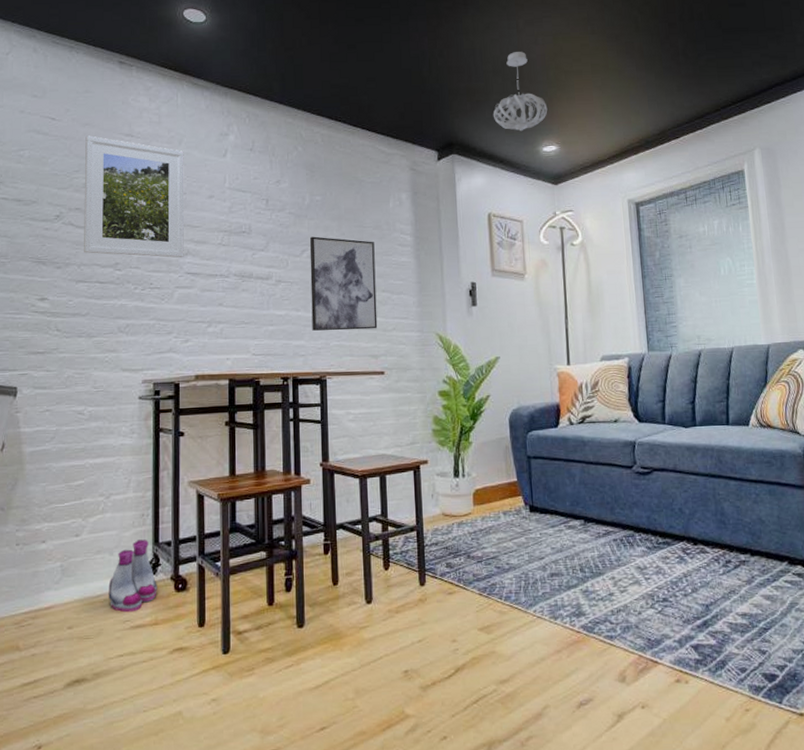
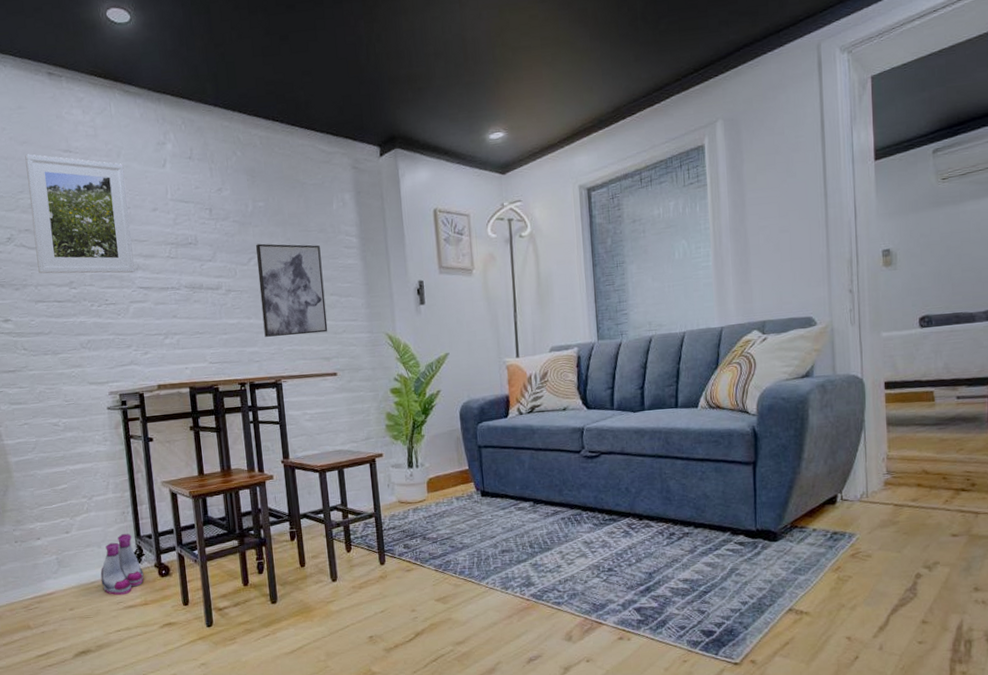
pendant light: present [493,52,548,132] -> none [436,29,494,119]

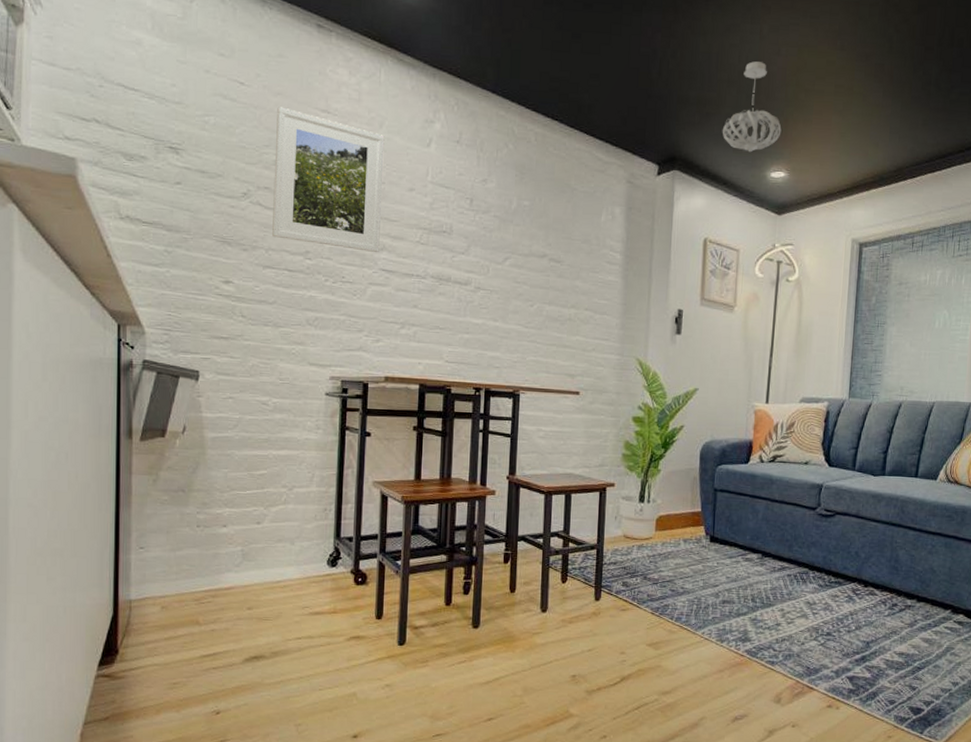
boots: present [100,533,144,596] -> none [288,533,337,600]
wall art: present [256,243,328,337] -> none [509,244,581,348]
pendant light: none [436,29,494,119] -> present [722,61,782,153]

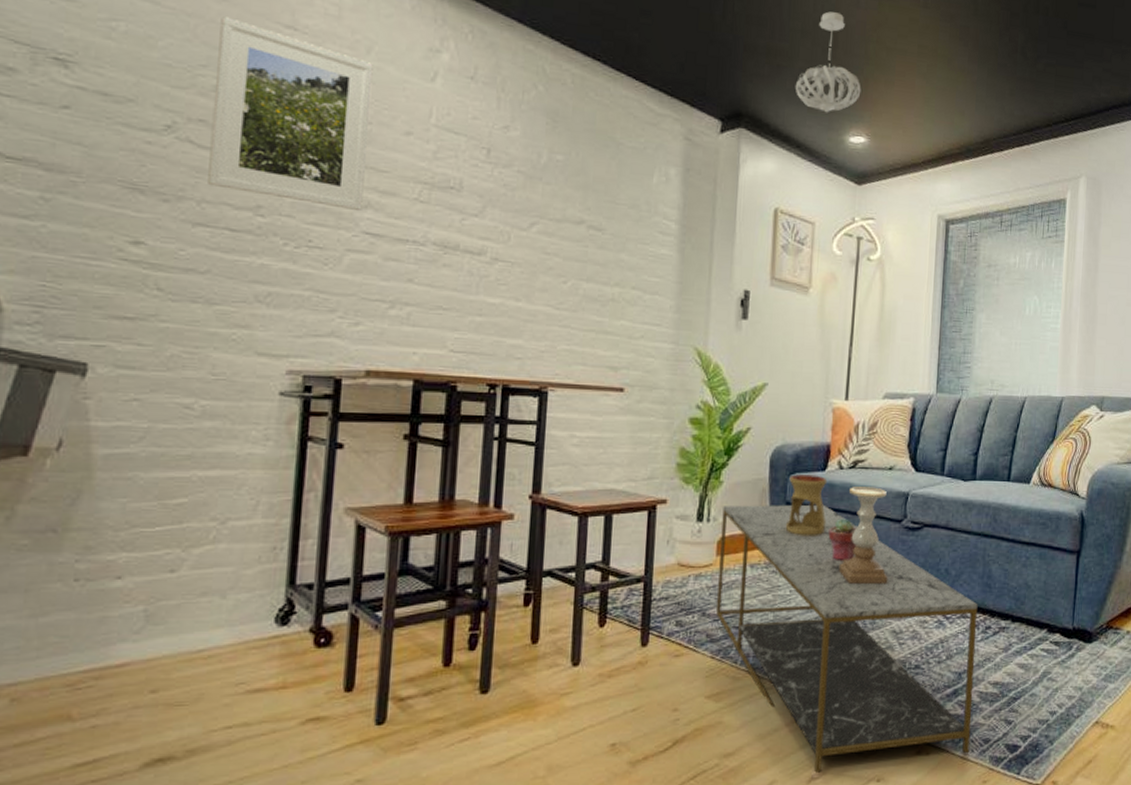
coffee table: none [655,490,886,715] -> present [716,504,978,773]
oil burner: none [713,466,750,519] -> present [785,474,828,536]
potted succulent: none [750,504,776,541] -> present [828,518,857,561]
candle holder: none [759,478,803,562] -> present [838,487,888,585]

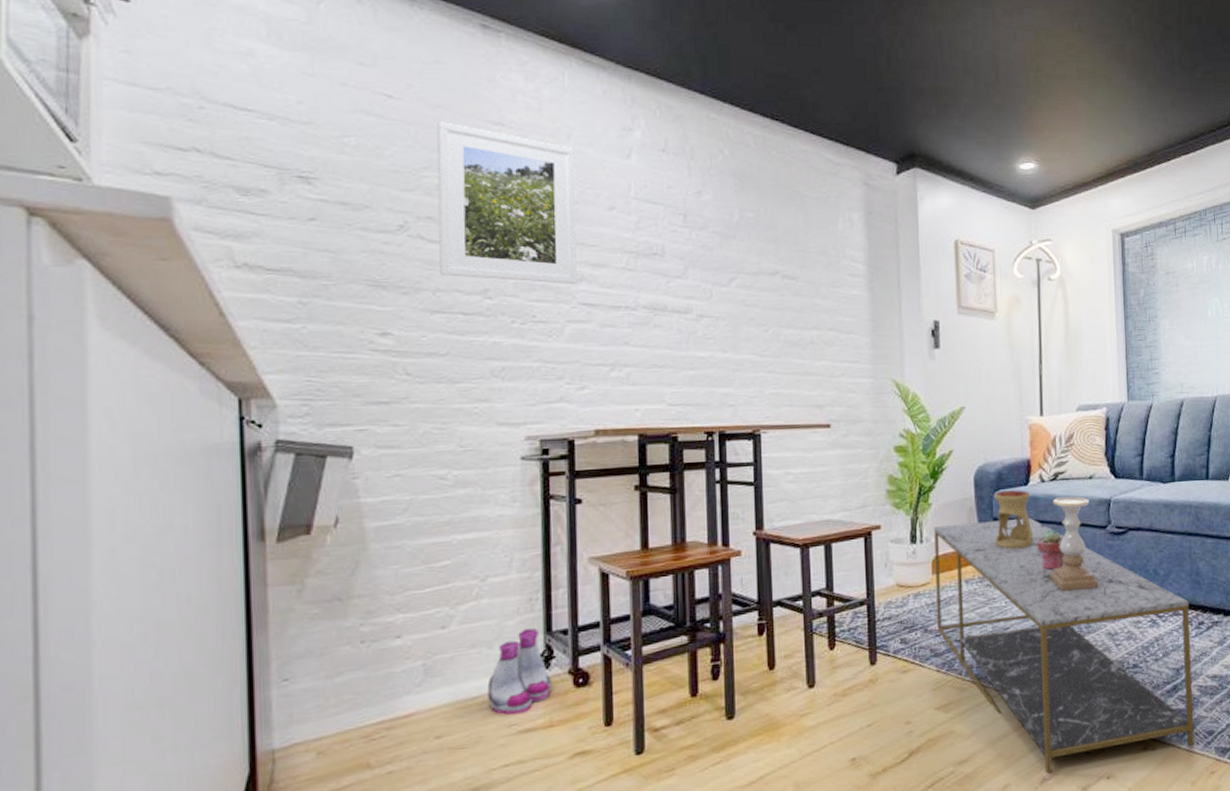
boots: none [215,580,290,673] -> present [487,628,552,715]
pendant light: present [795,11,861,113] -> none [962,47,1026,144]

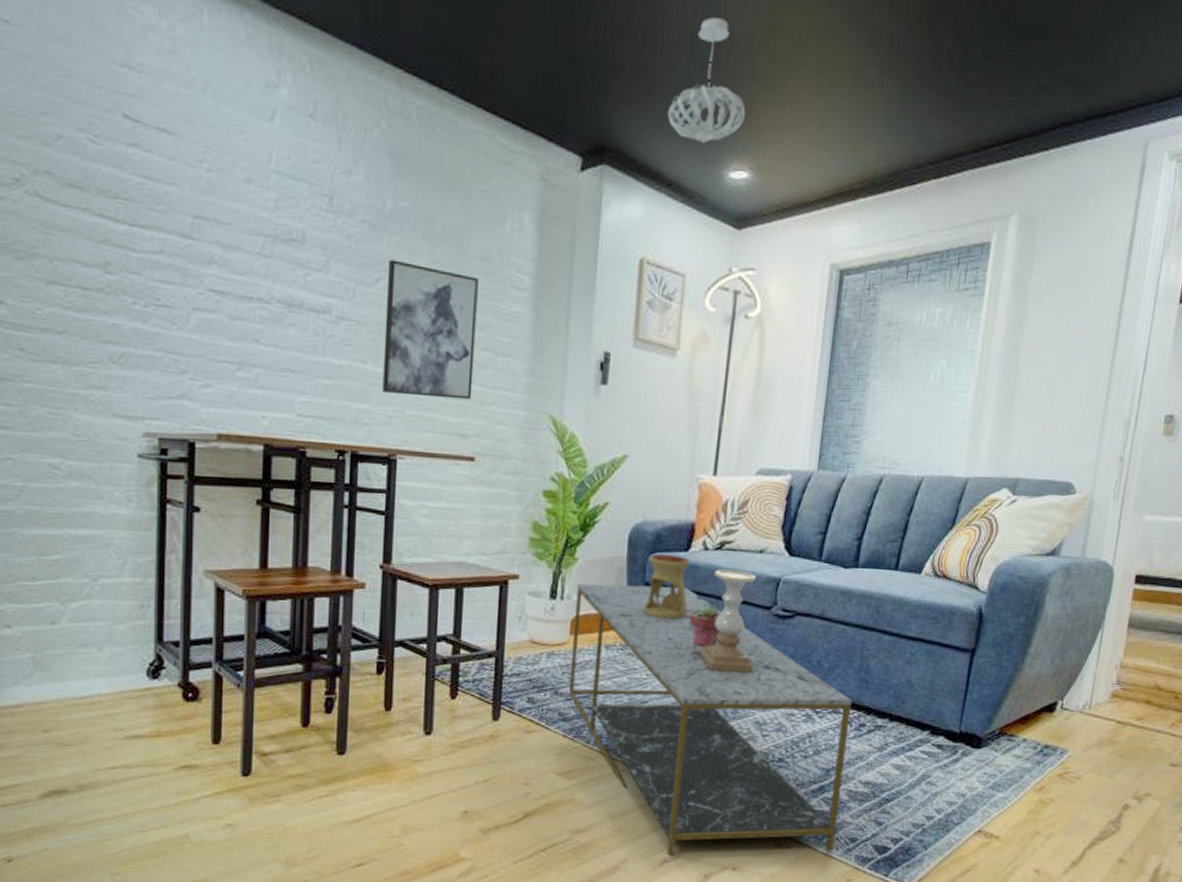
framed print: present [437,121,577,284] -> none [57,57,210,266]
boots: present [487,628,552,715] -> none [96,635,160,720]
wall art: none [739,262,823,377] -> present [382,259,479,400]
pendant light: none [962,47,1026,144] -> present [667,17,746,144]

